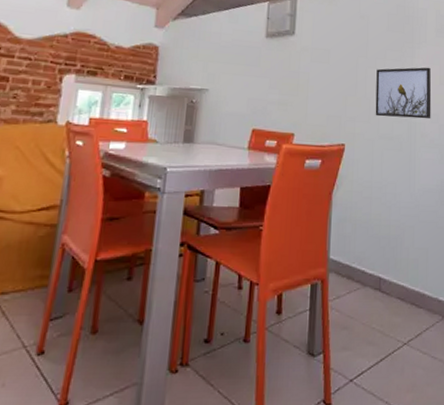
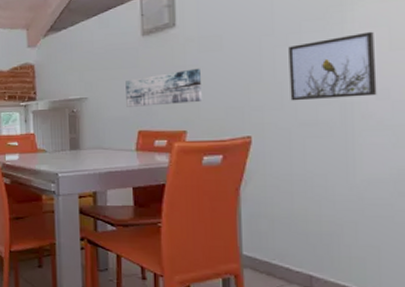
wall art: none [244,75,311,108] -> present [125,68,203,107]

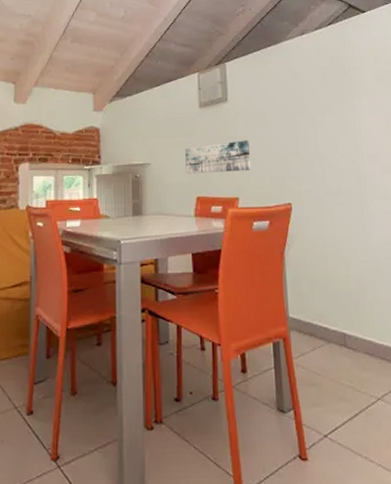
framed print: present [288,31,377,101] -> none [316,117,381,173]

